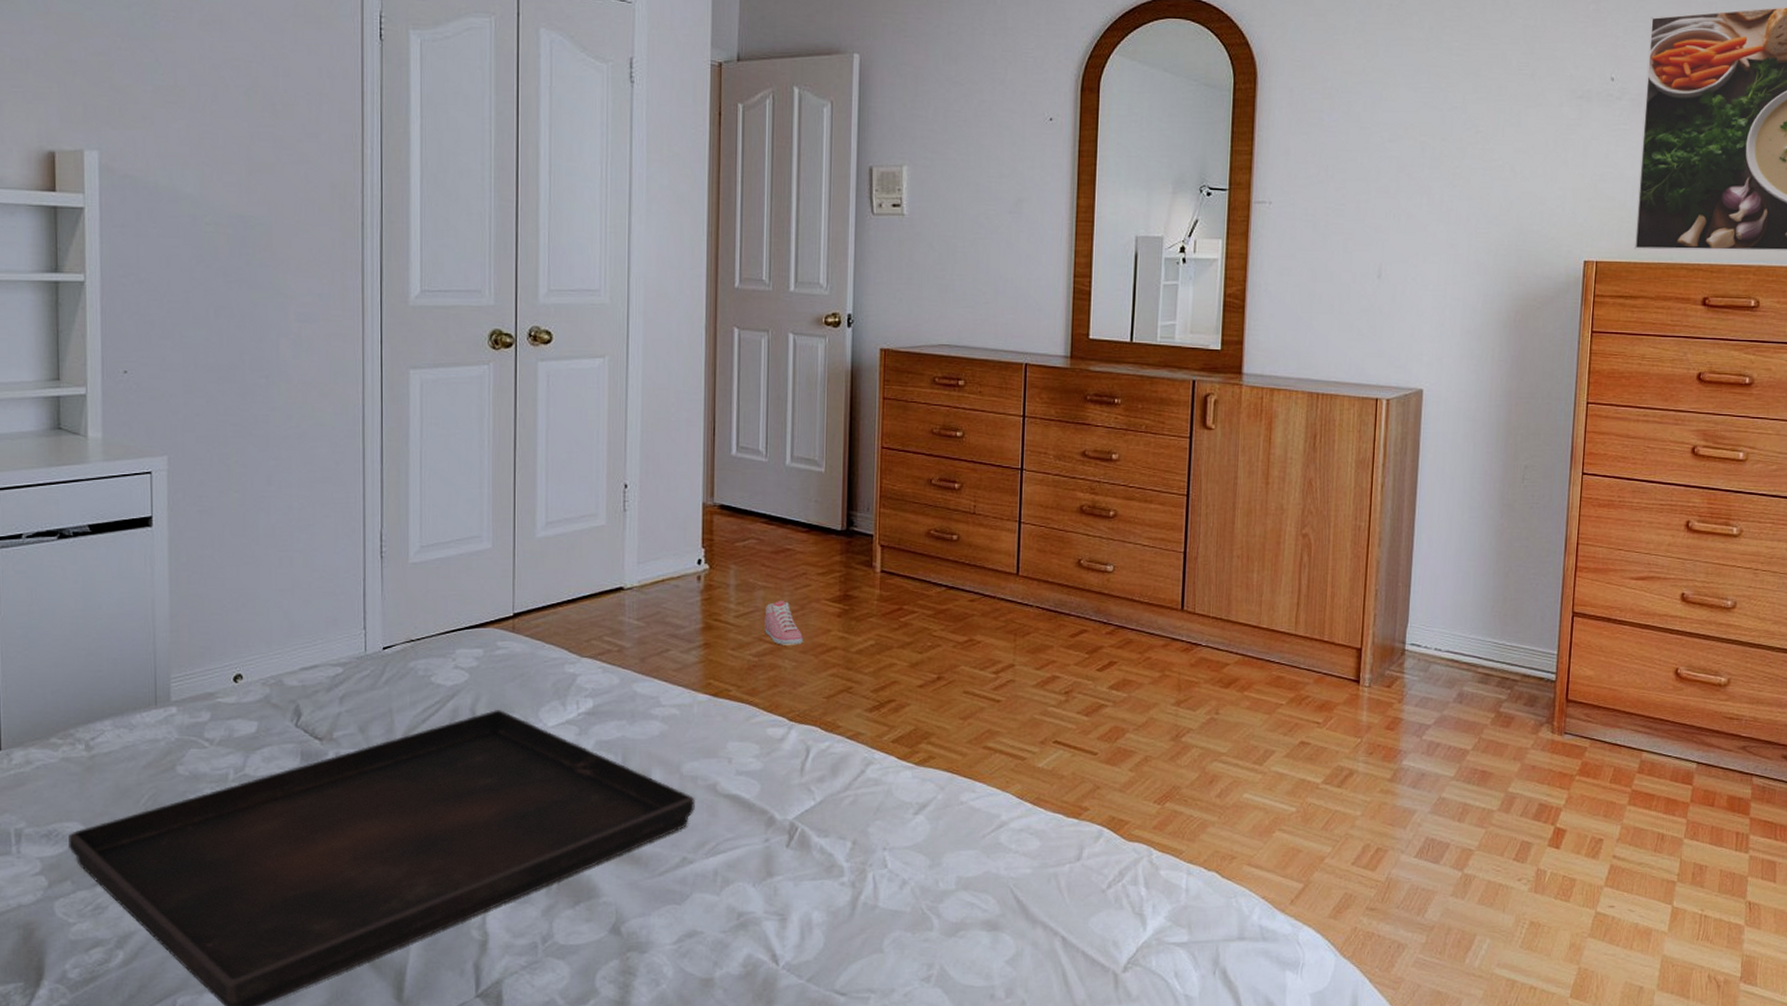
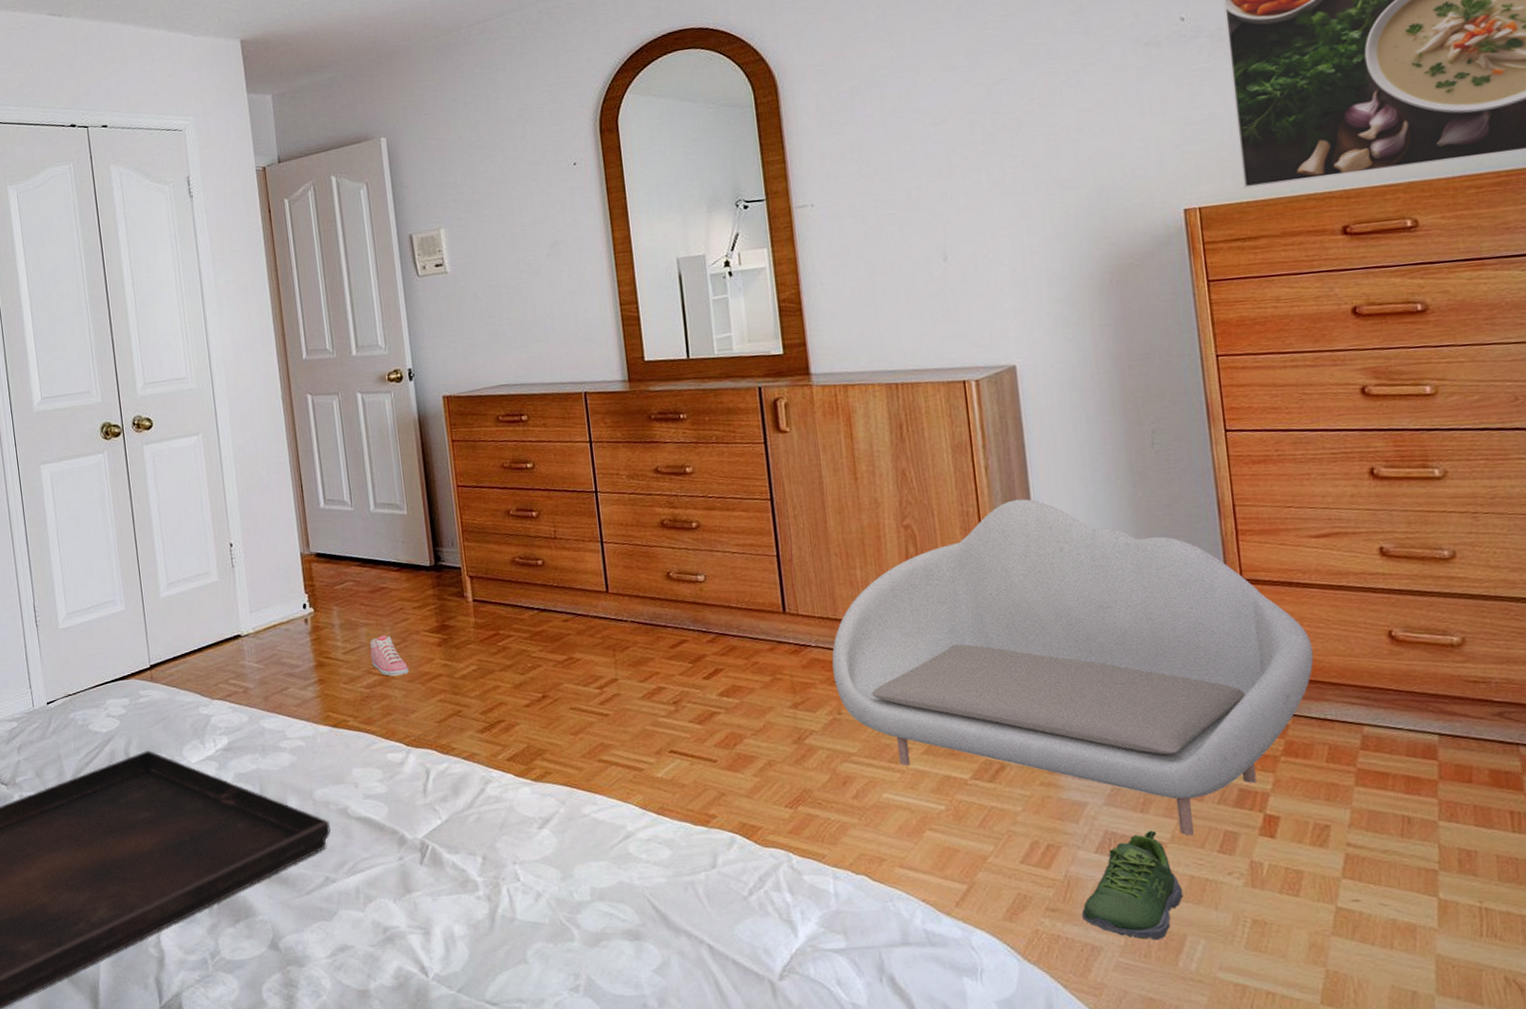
armchair: none [1217,519,1617,844] -> present [832,498,1314,836]
shoe: none [1394,838,1480,939] -> present [1081,830,1184,941]

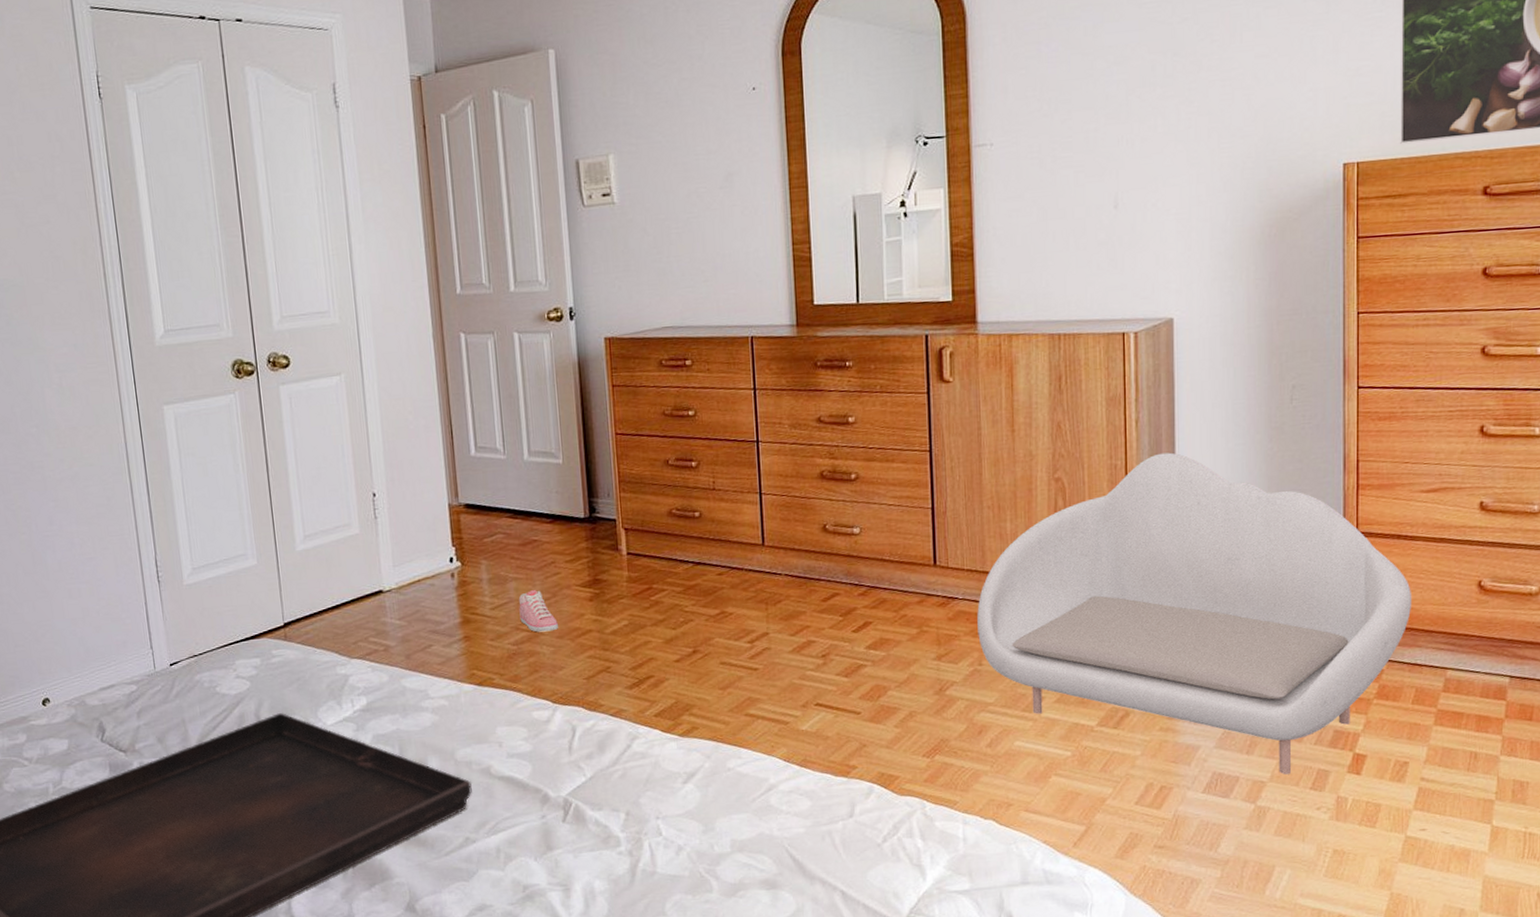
shoe: present [1081,830,1184,941] -> none [1185,770,1276,872]

